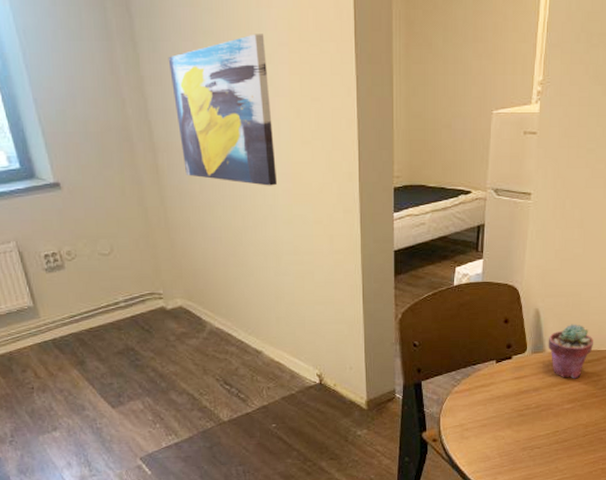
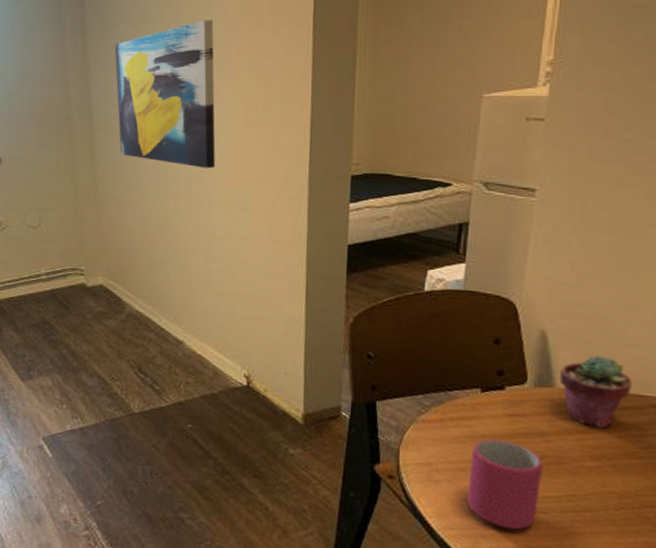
mug: none [488,398,538,465] -> present [467,439,543,530]

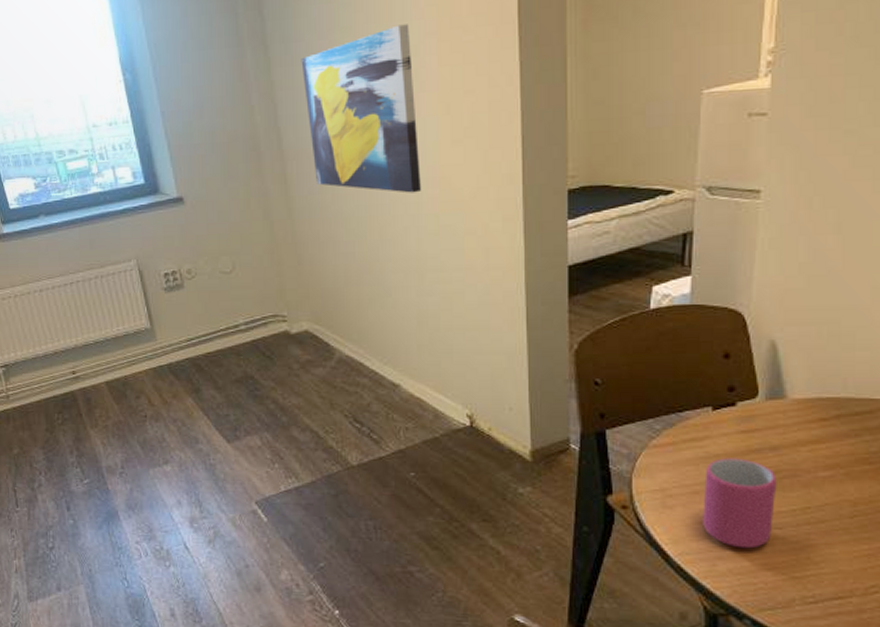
potted succulent: present [559,355,632,429] -> none [790,362,863,437]

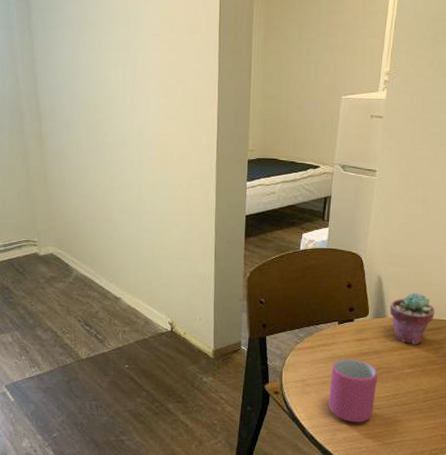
wall art: present [301,24,421,193] -> none [57,26,144,154]
potted succulent: none [790,362,863,437] -> present [389,293,435,345]

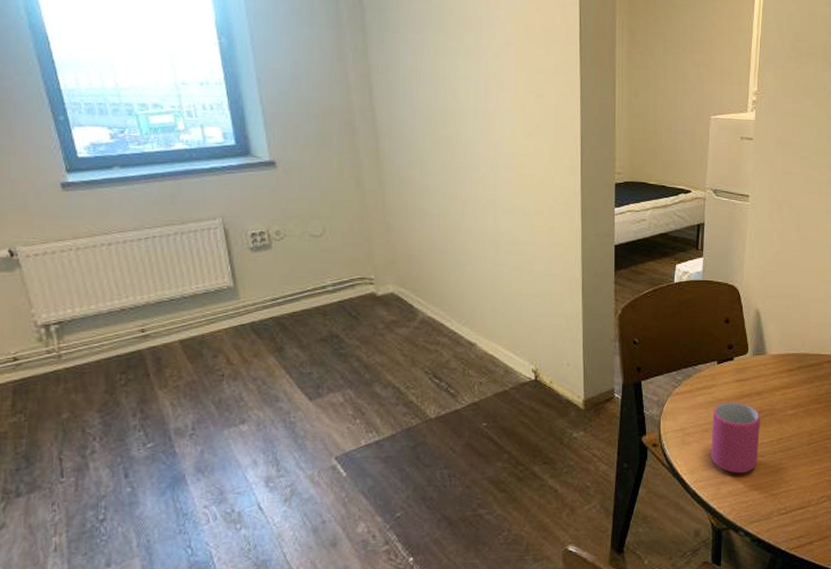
potted succulent: present [389,293,435,345] -> none [769,326,814,383]

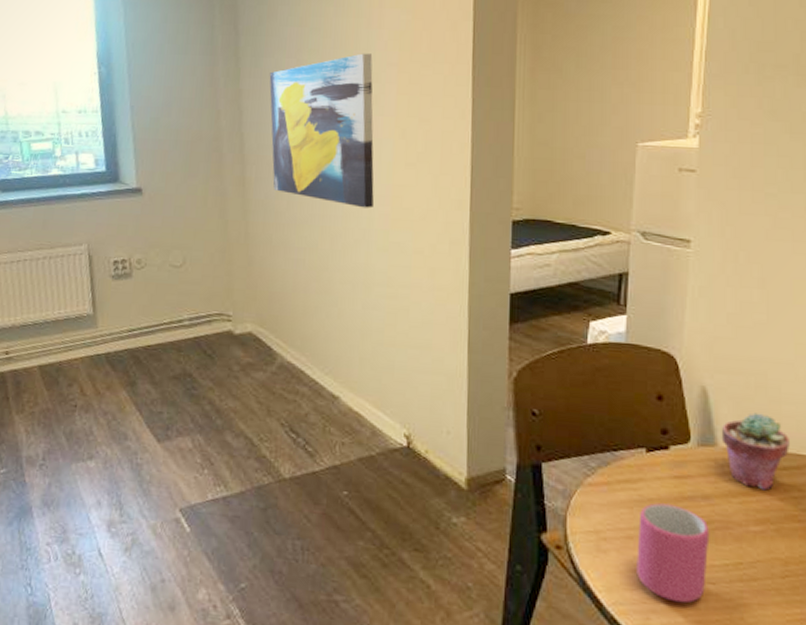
wall art: none [396,32,499,176] -> present [269,53,374,208]
potted succulent: none [769,326,814,383] -> present [721,412,790,491]

